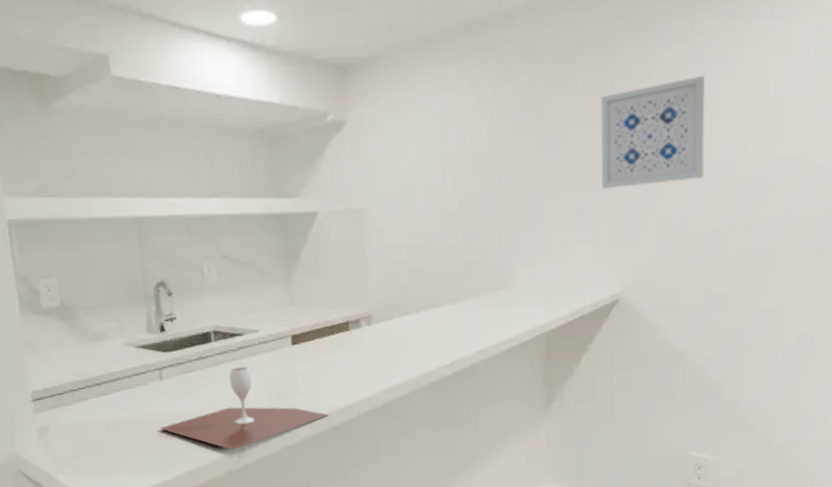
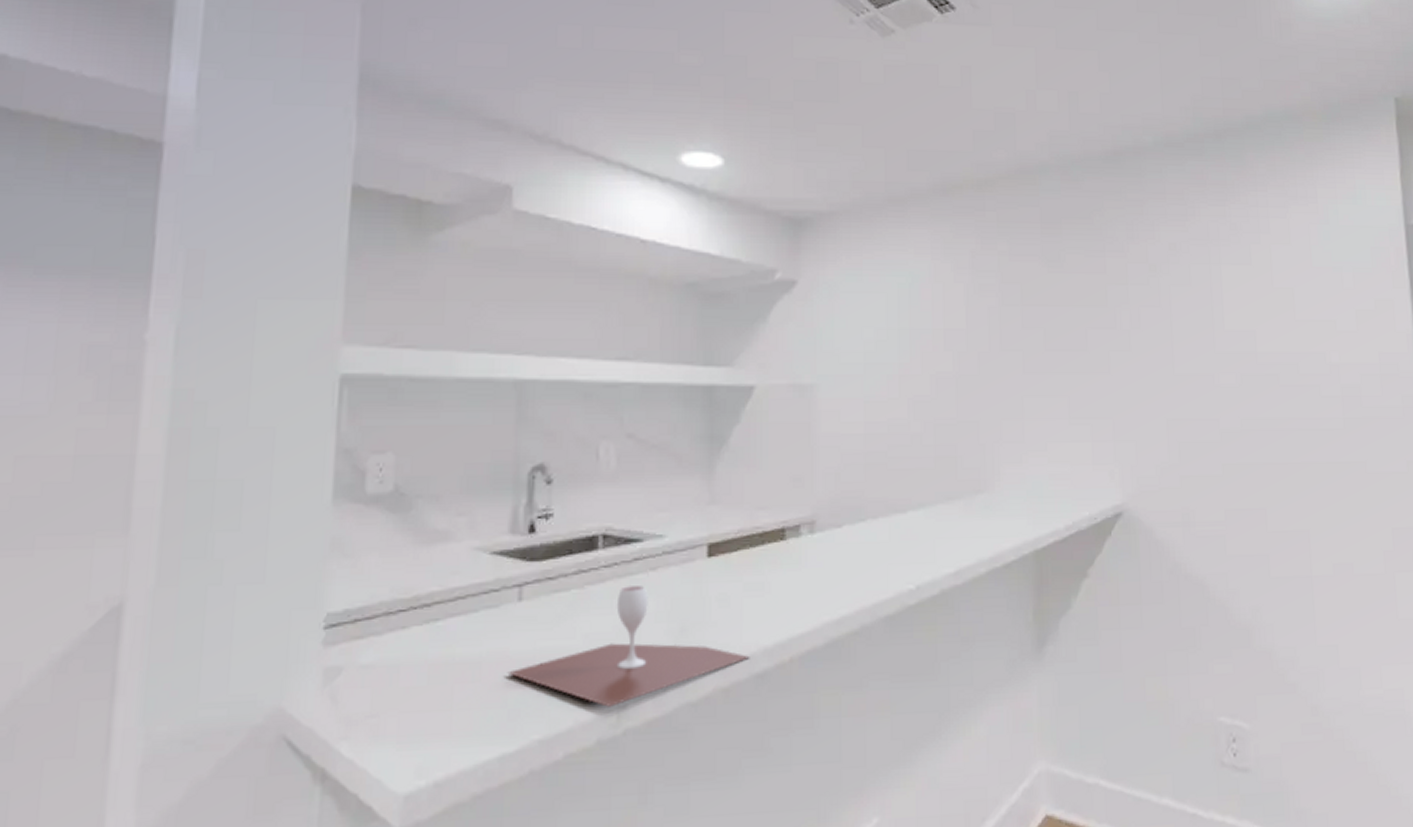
wall art: present [601,75,705,189] -> none [1092,259,1211,377]

